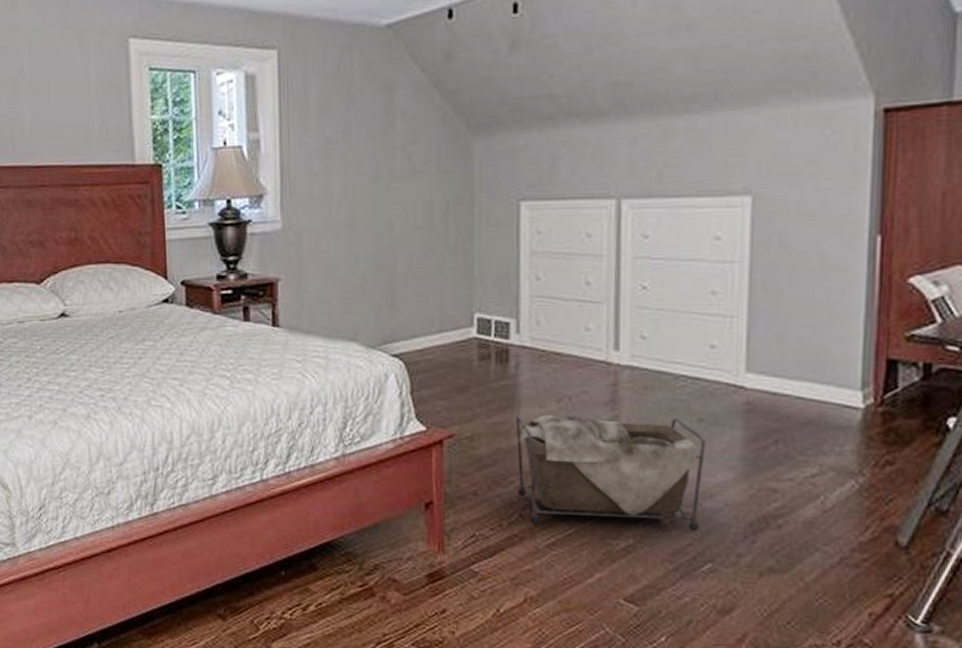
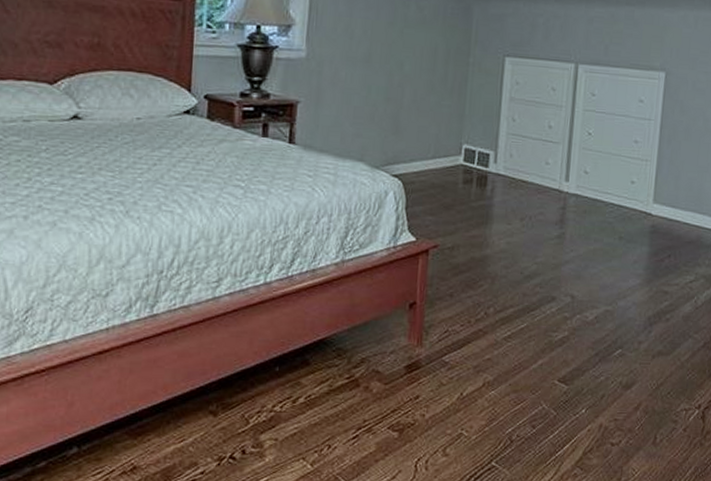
laundry basket: present [515,414,706,531] -> none [485,230,623,324]

